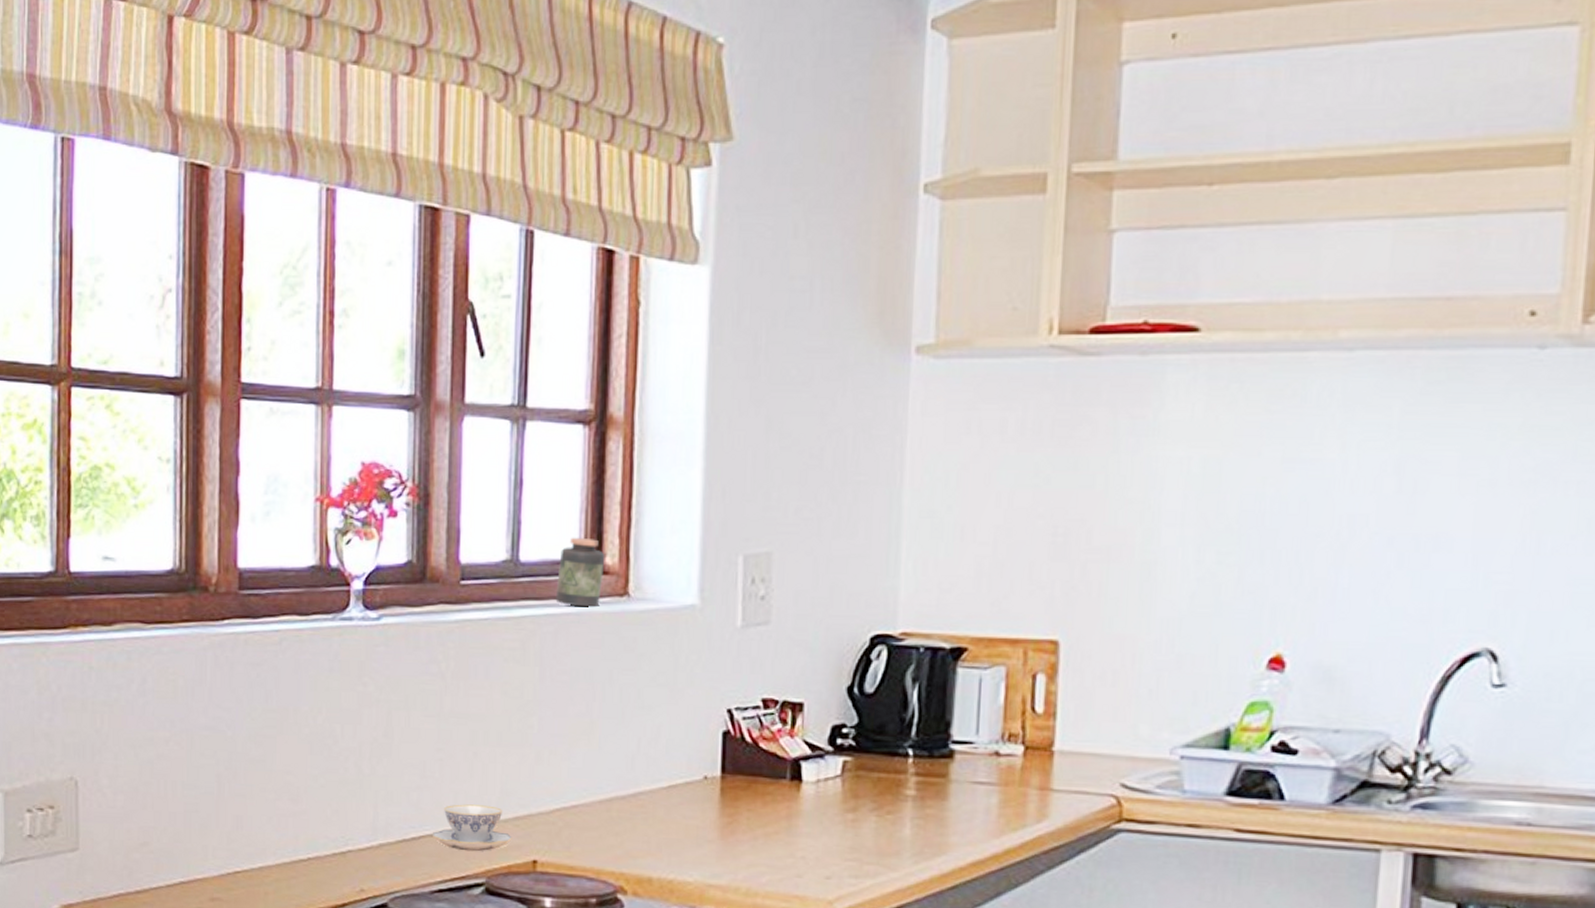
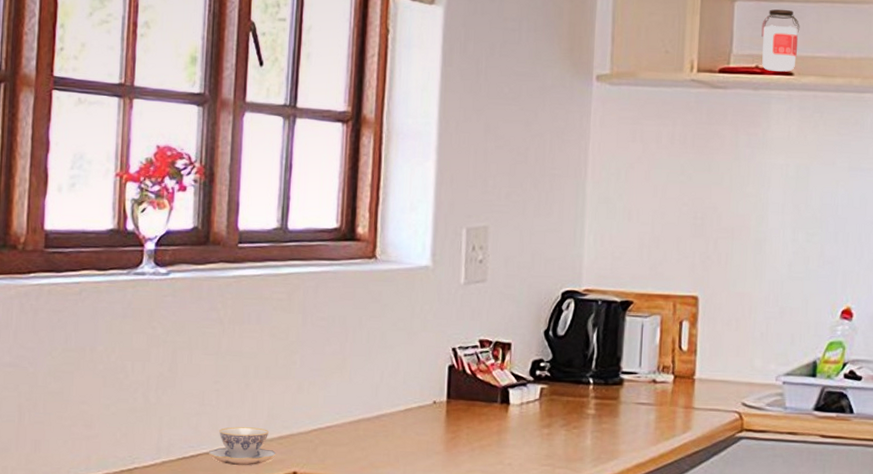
jar: present [555,537,605,608] -> none [317,211,358,267]
jar: none [1152,238,1211,327] -> present [761,9,800,72]

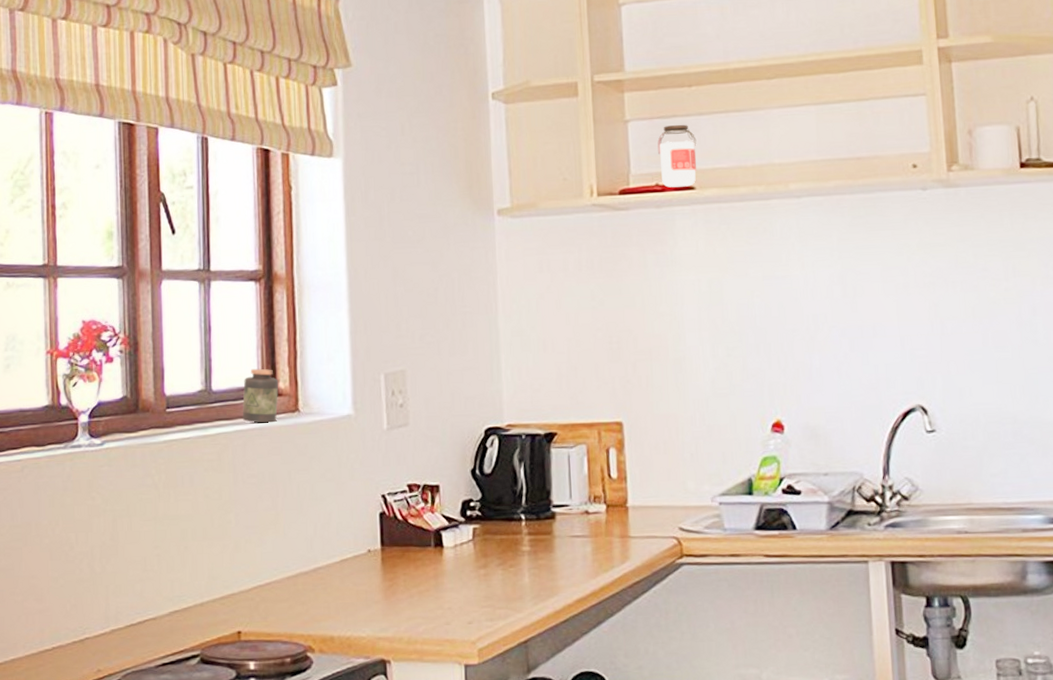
teacup: present [209,427,276,466] -> none [155,589,220,629]
jar: none [317,211,358,267] -> present [242,368,279,423]

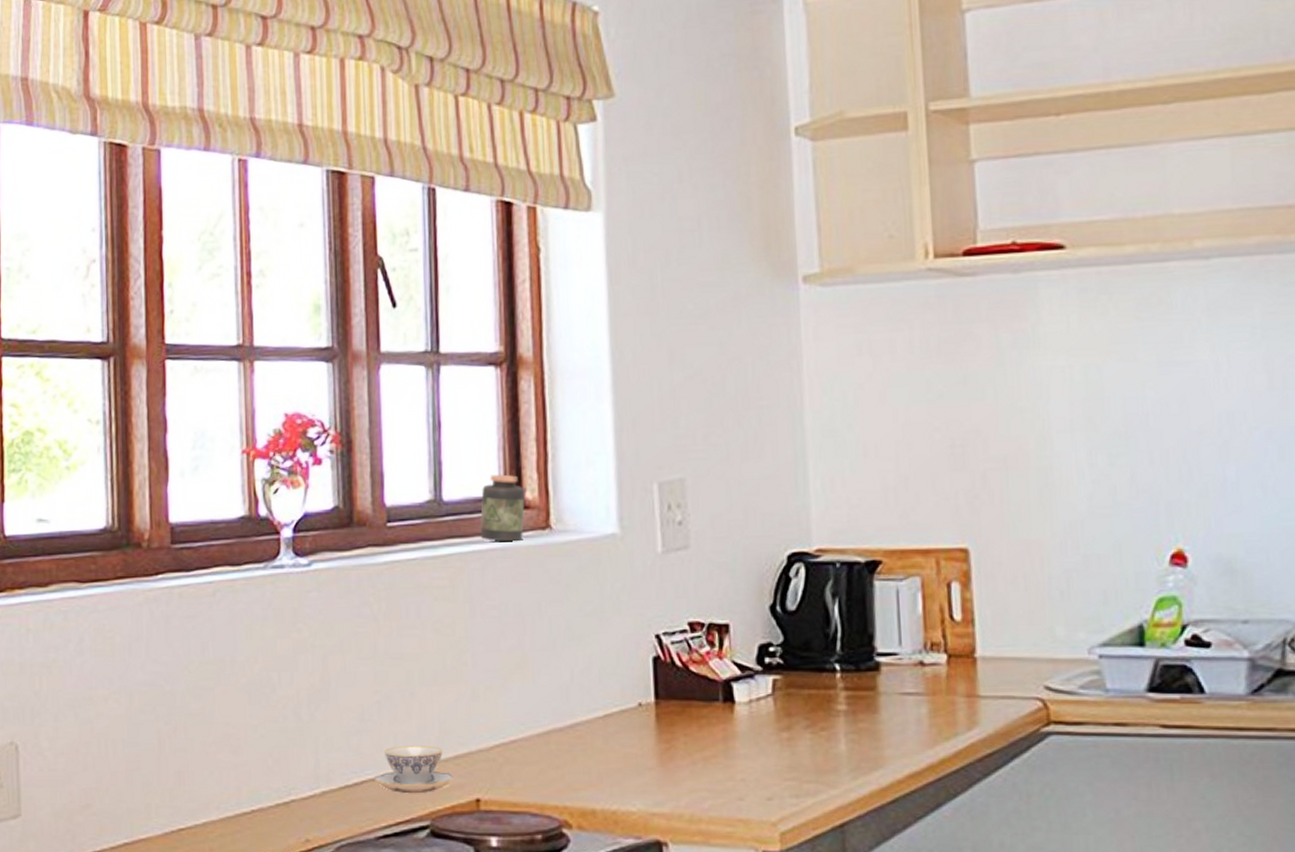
teacup: none [155,589,220,629] -> present [375,746,454,794]
jar: present [657,124,697,188] -> none [1014,164,1068,246]

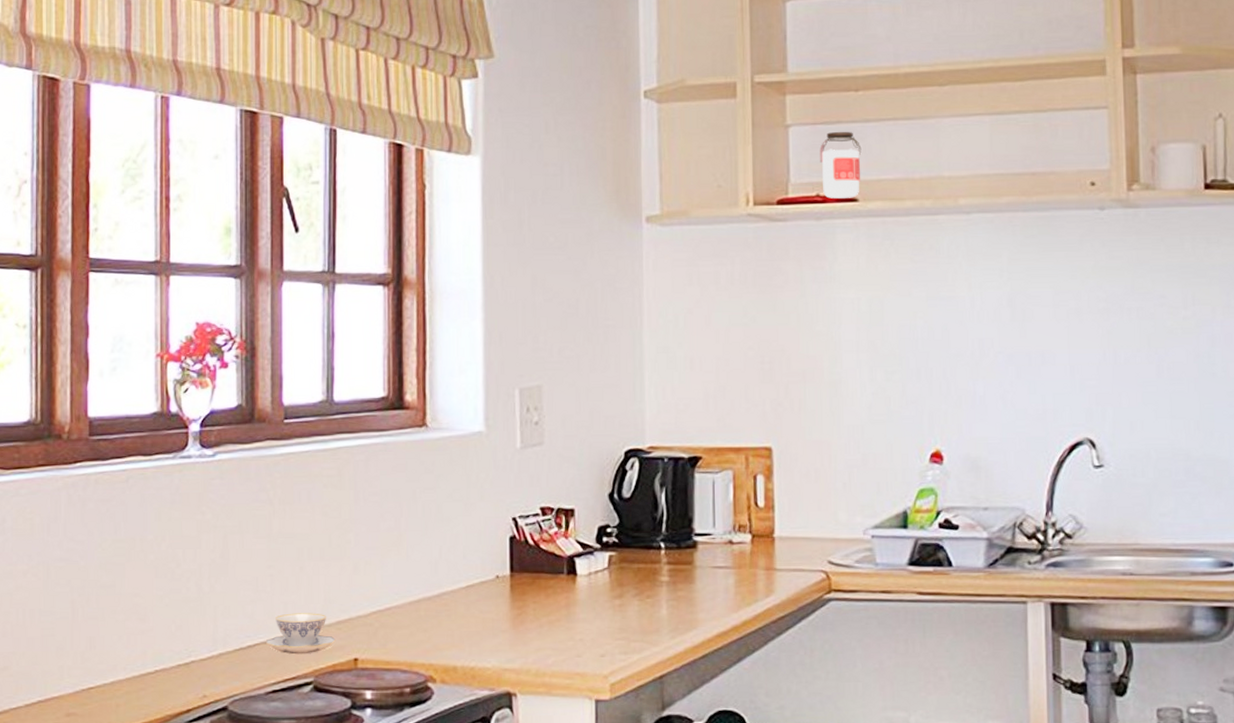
jar: present [480,474,525,542] -> none [365,379,406,438]
jar: none [1014,164,1068,246] -> present [820,131,862,199]

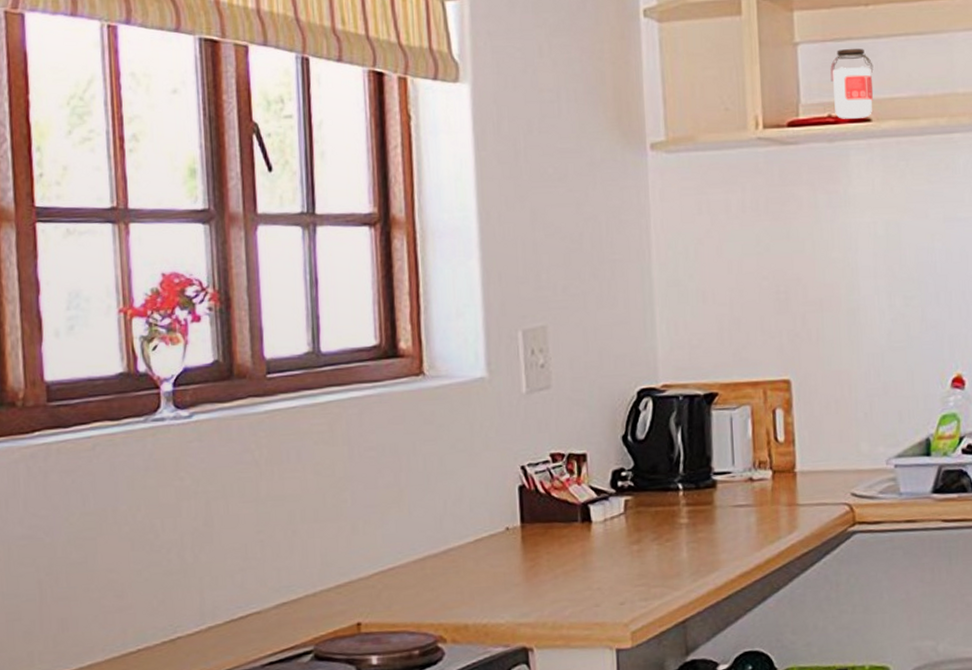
teacup: present [266,613,336,655] -> none [259,578,336,623]

